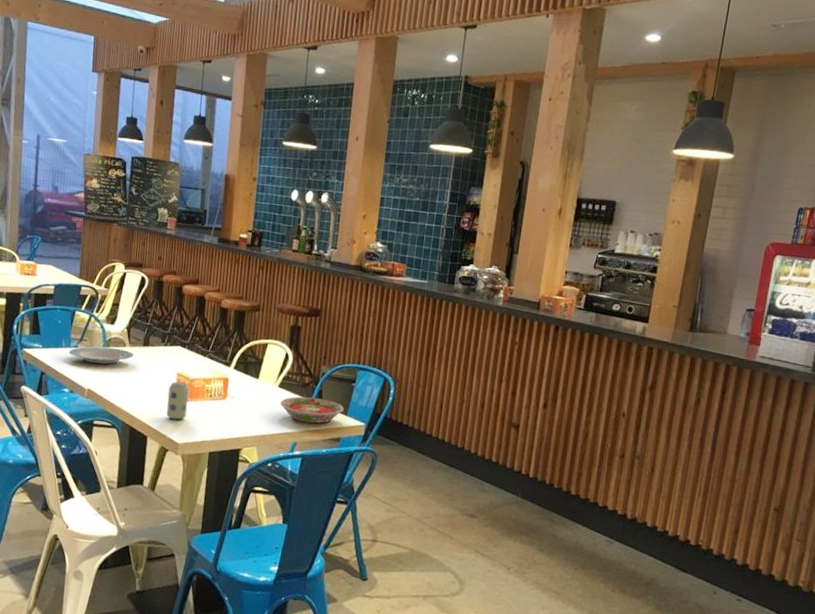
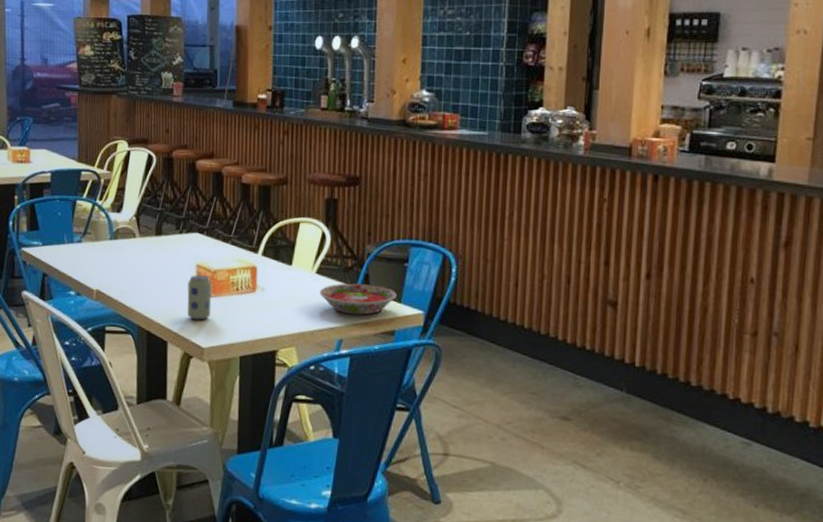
plate: present [69,346,134,364] -> none [72,239,146,260]

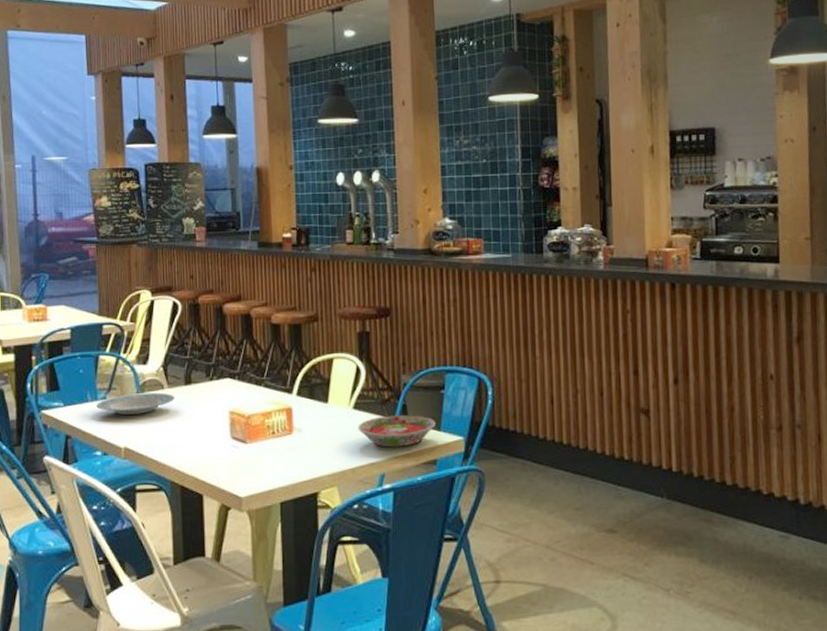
plate: none [72,239,146,260] -> present [97,392,175,416]
beverage can: present [187,275,212,321] -> none [221,421,247,469]

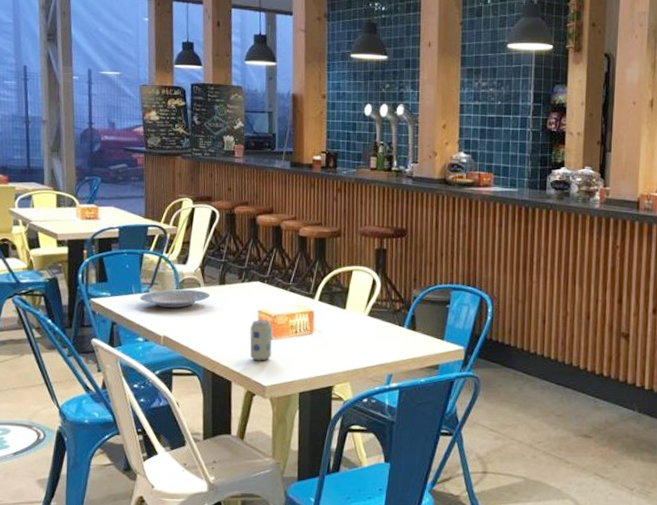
beverage can: none [221,421,247,469] -> present [249,320,272,361]
bowl: present [358,415,435,448] -> none [371,324,440,352]

